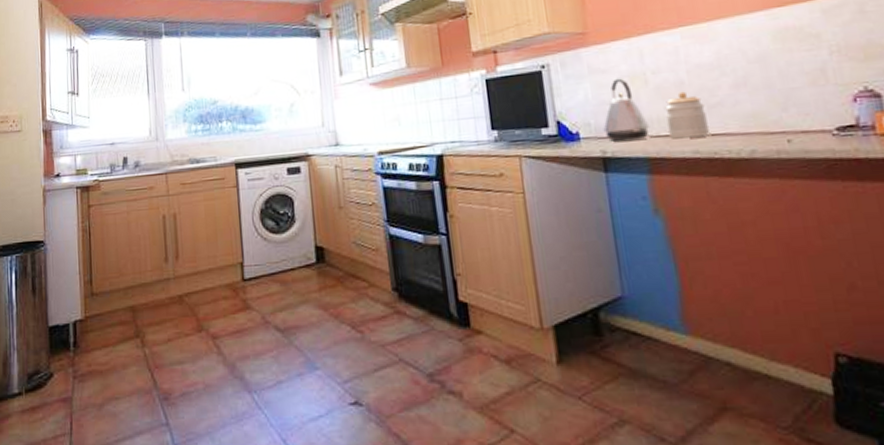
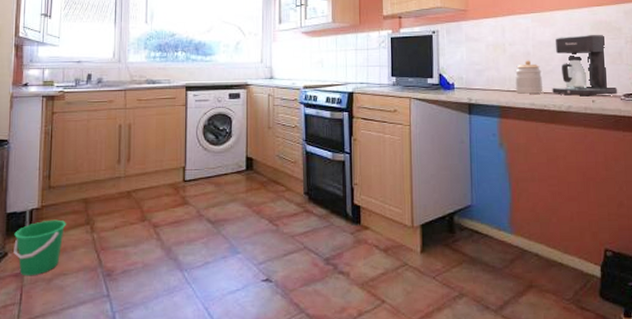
bucket: none [58,332,115,401] -> present [14,219,67,276]
kettle: present [603,76,650,142] -> none [471,45,504,93]
coffee maker: none [718,46,827,136] -> present [552,34,618,97]

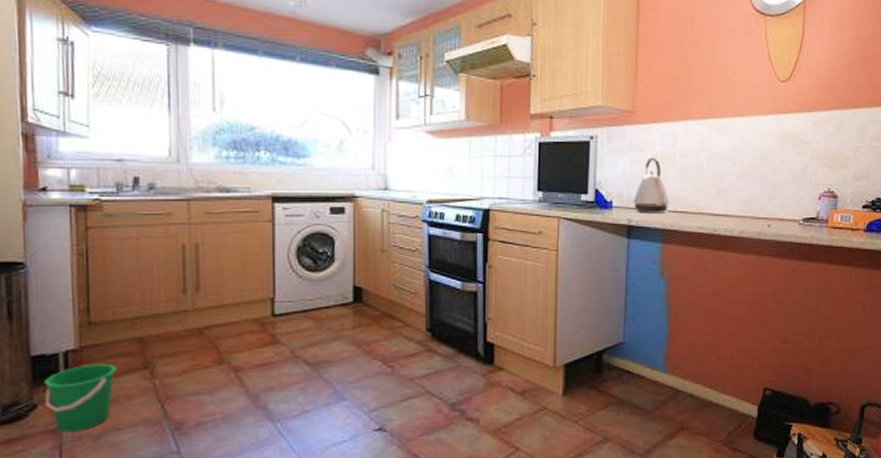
kettle: none [471,45,504,93] -> present [632,156,670,214]
jar: present [515,60,544,94] -> none [684,175,715,216]
coffee maker: present [552,34,618,97] -> none [724,147,797,220]

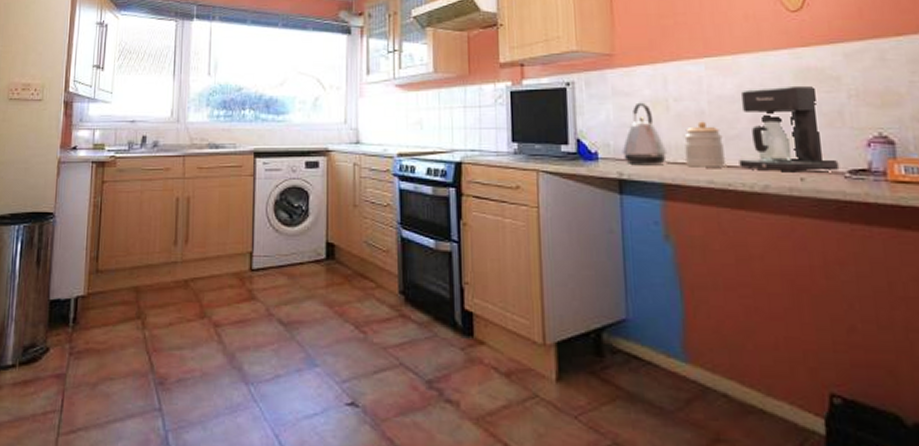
bucket: present [44,363,117,433] -> none [56,310,116,379]
jar: none [684,175,715,216] -> present [684,121,726,167]
coffee maker: none [724,147,797,220] -> present [739,85,840,173]

